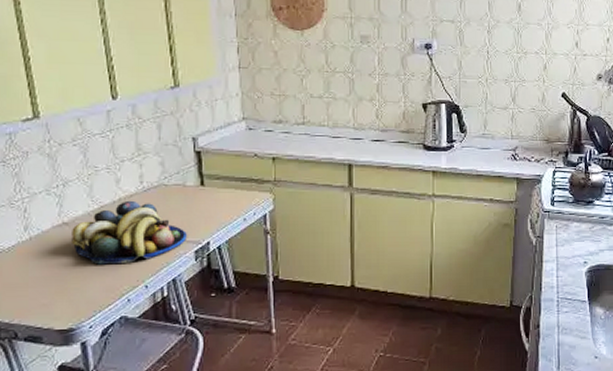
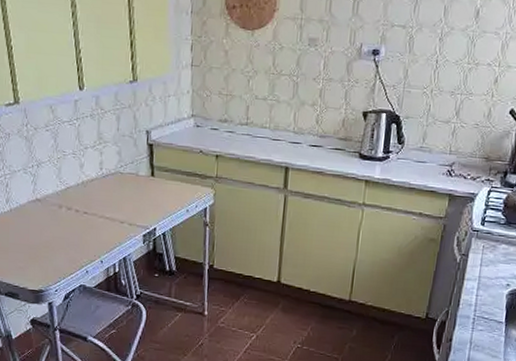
fruit bowl: present [71,200,187,265] -> none [43,184,137,240]

